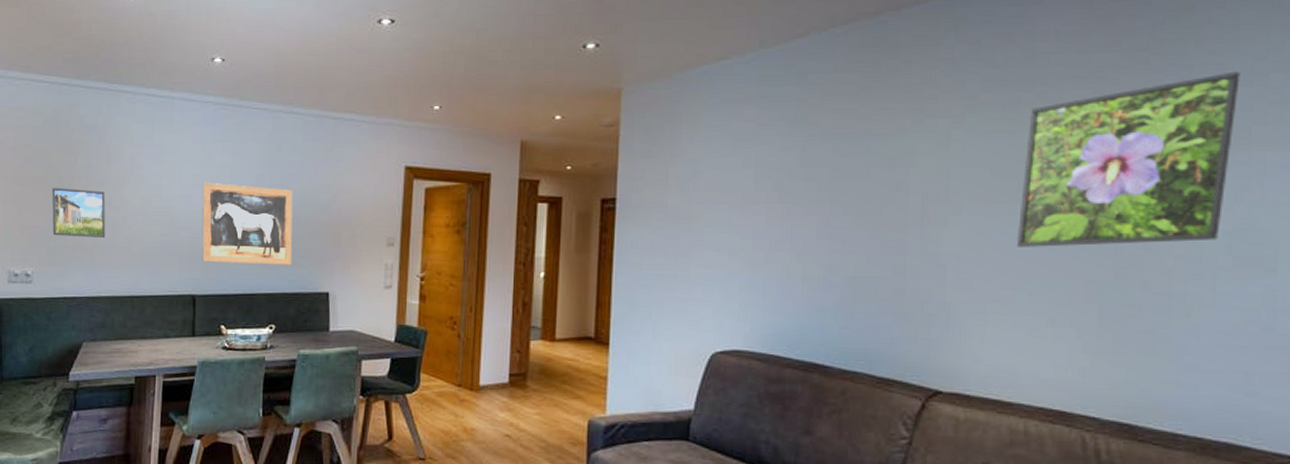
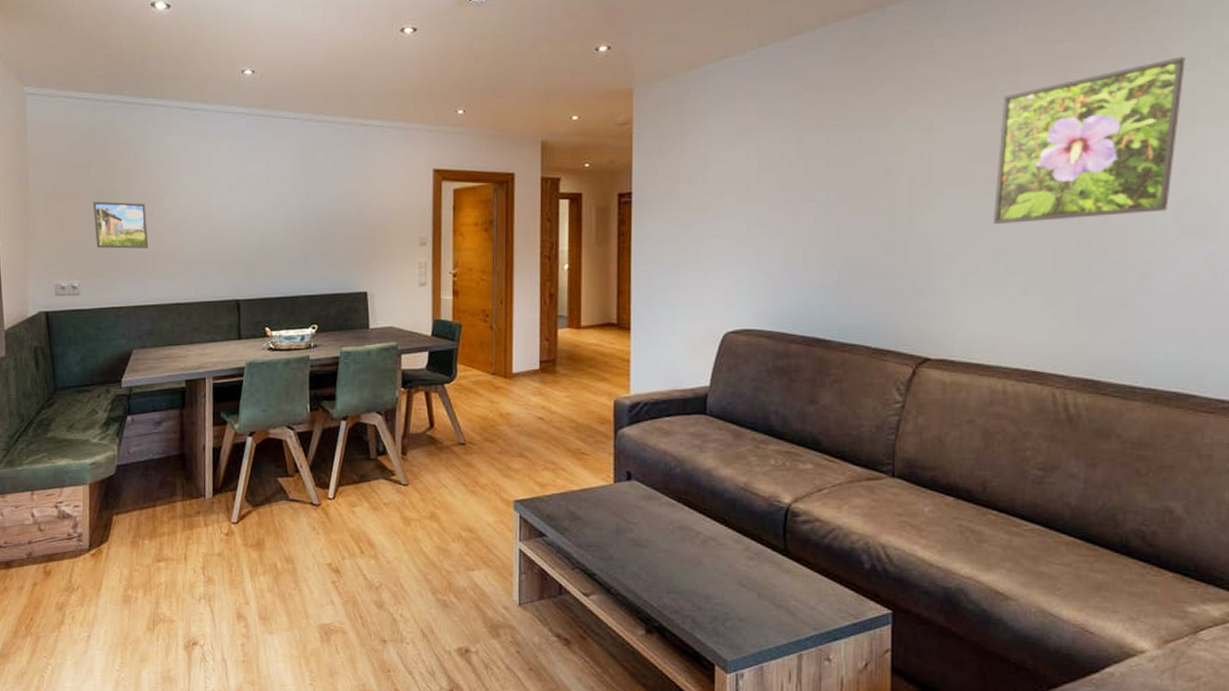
wall art: present [202,182,293,265] -> none [240,191,331,268]

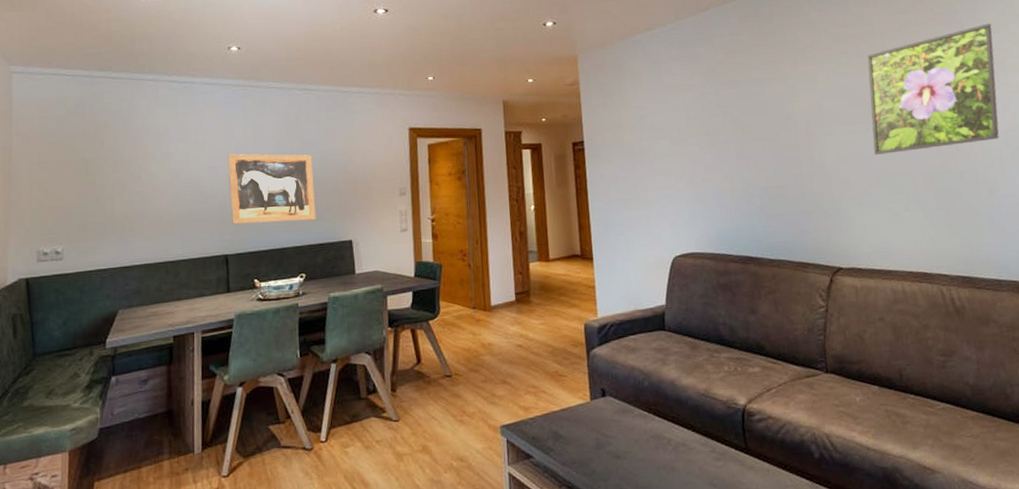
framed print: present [93,201,149,249] -> none [79,169,136,214]
wall art: none [240,191,331,268] -> present [227,153,317,224]

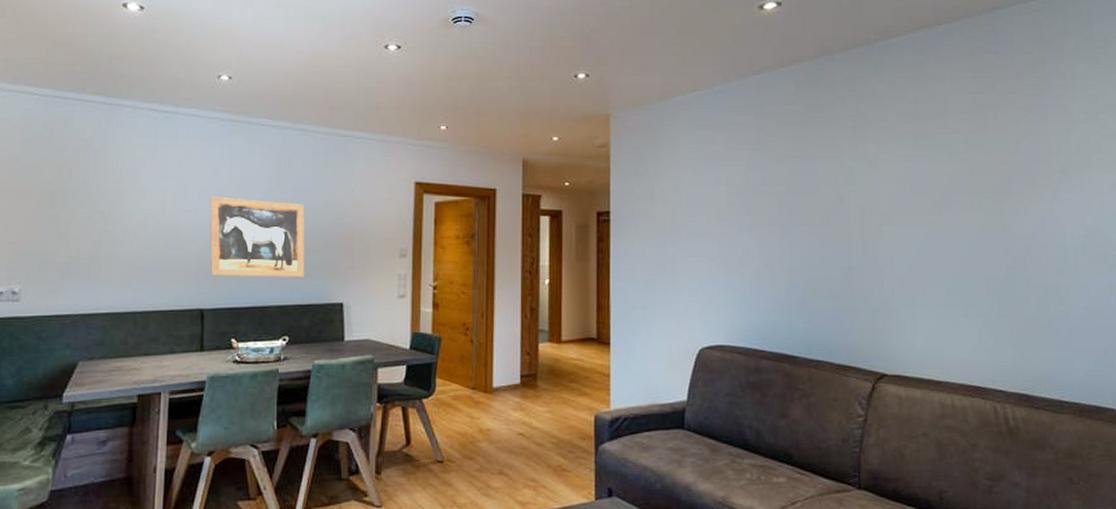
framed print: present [867,23,999,155] -> none [934,111,1080,251]

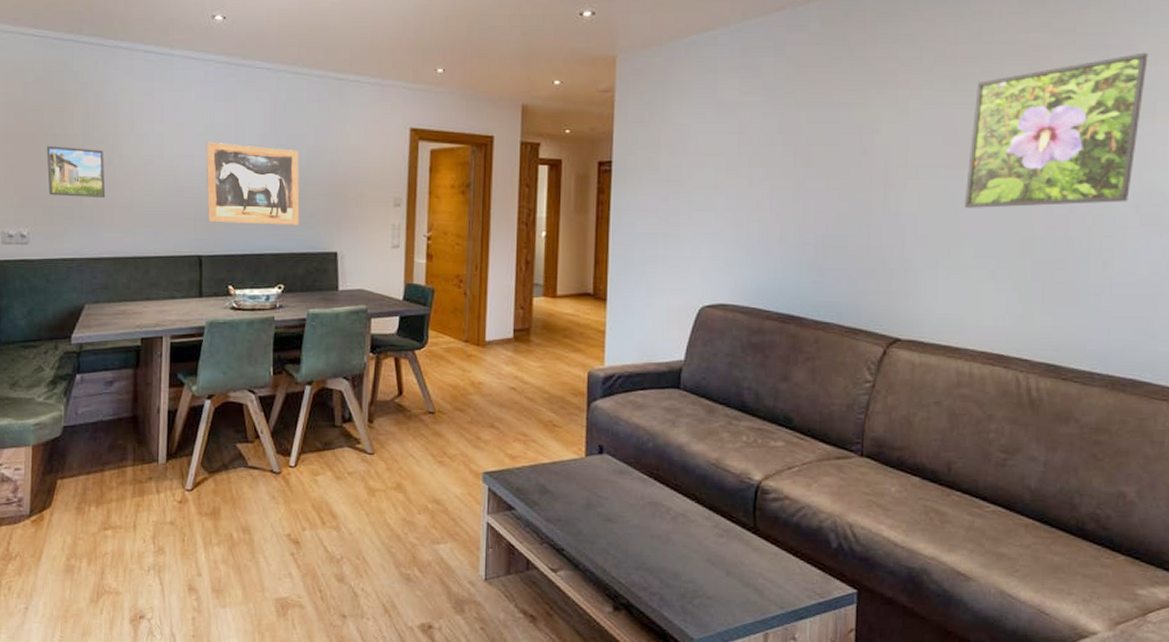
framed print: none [42,201,104,254] -> present [46,145,106,199]
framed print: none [934,111,1080,251] -> present [965,52,1148,208]

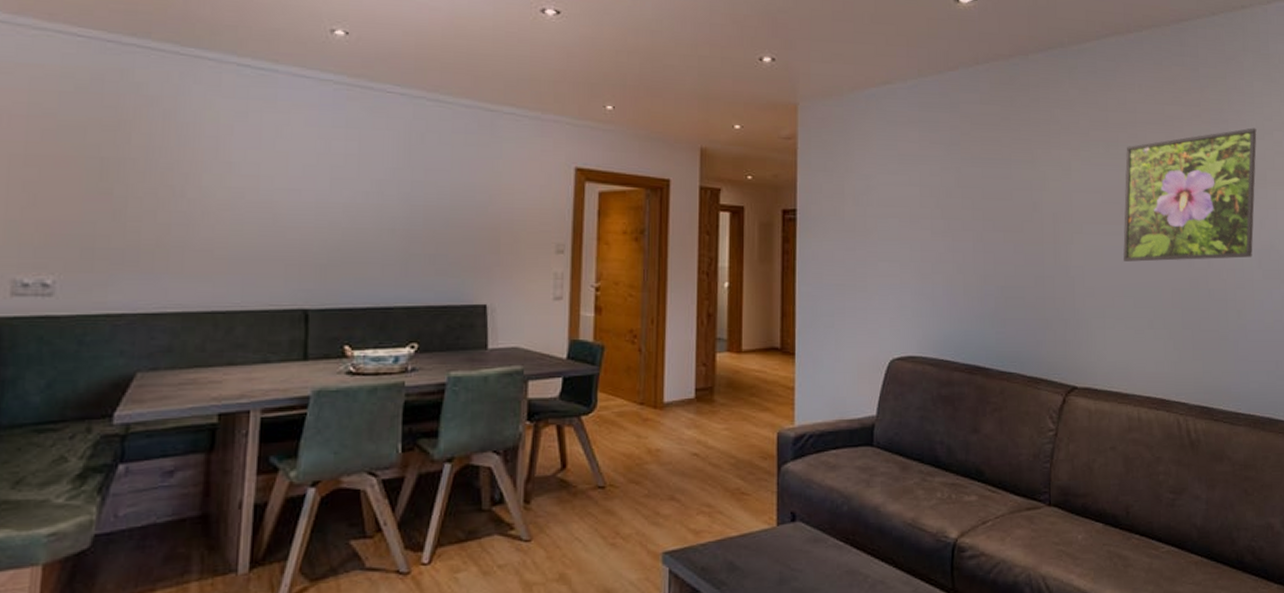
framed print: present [46,145,106,199] -> none [88,171,175,239]
wall art: present [205,142,300,225] -> none [317,174,440,274]

